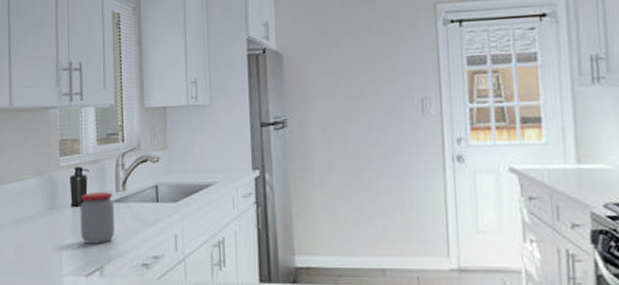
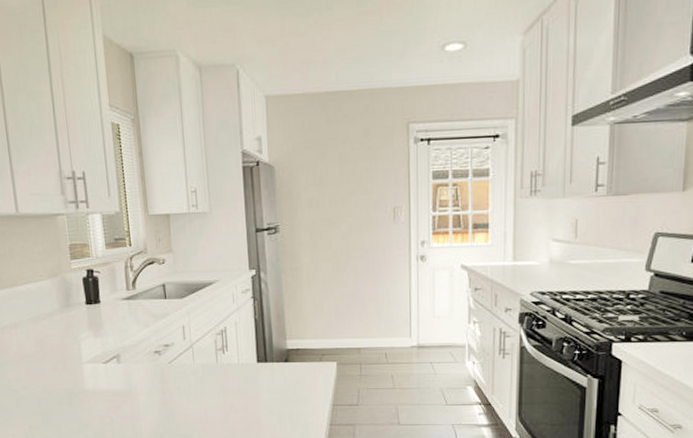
jar: present [80,192,115,244] -> none [93,291,129,336]

